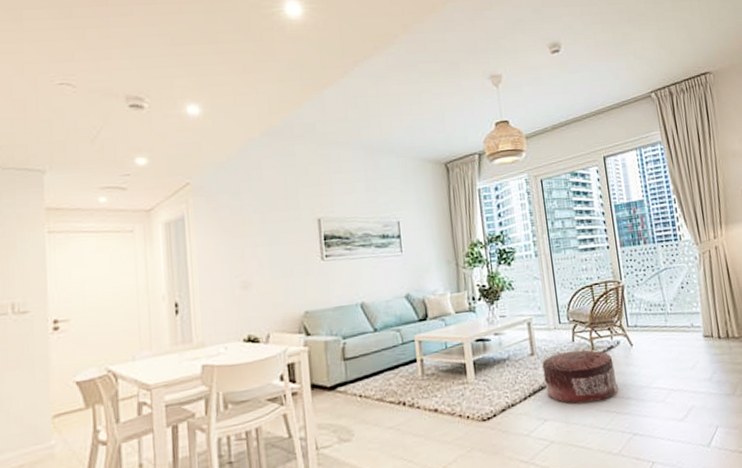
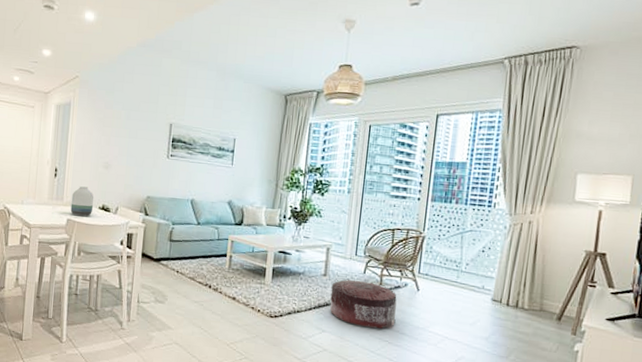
vase: none [203,317,236,359] -> present [70,186,94,217]

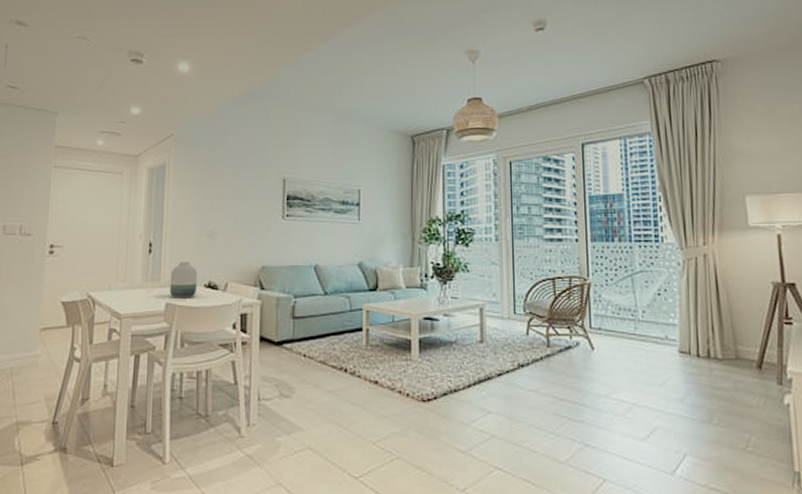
pouf: present [330,279,397,329] -> none [491,343,572,403]

